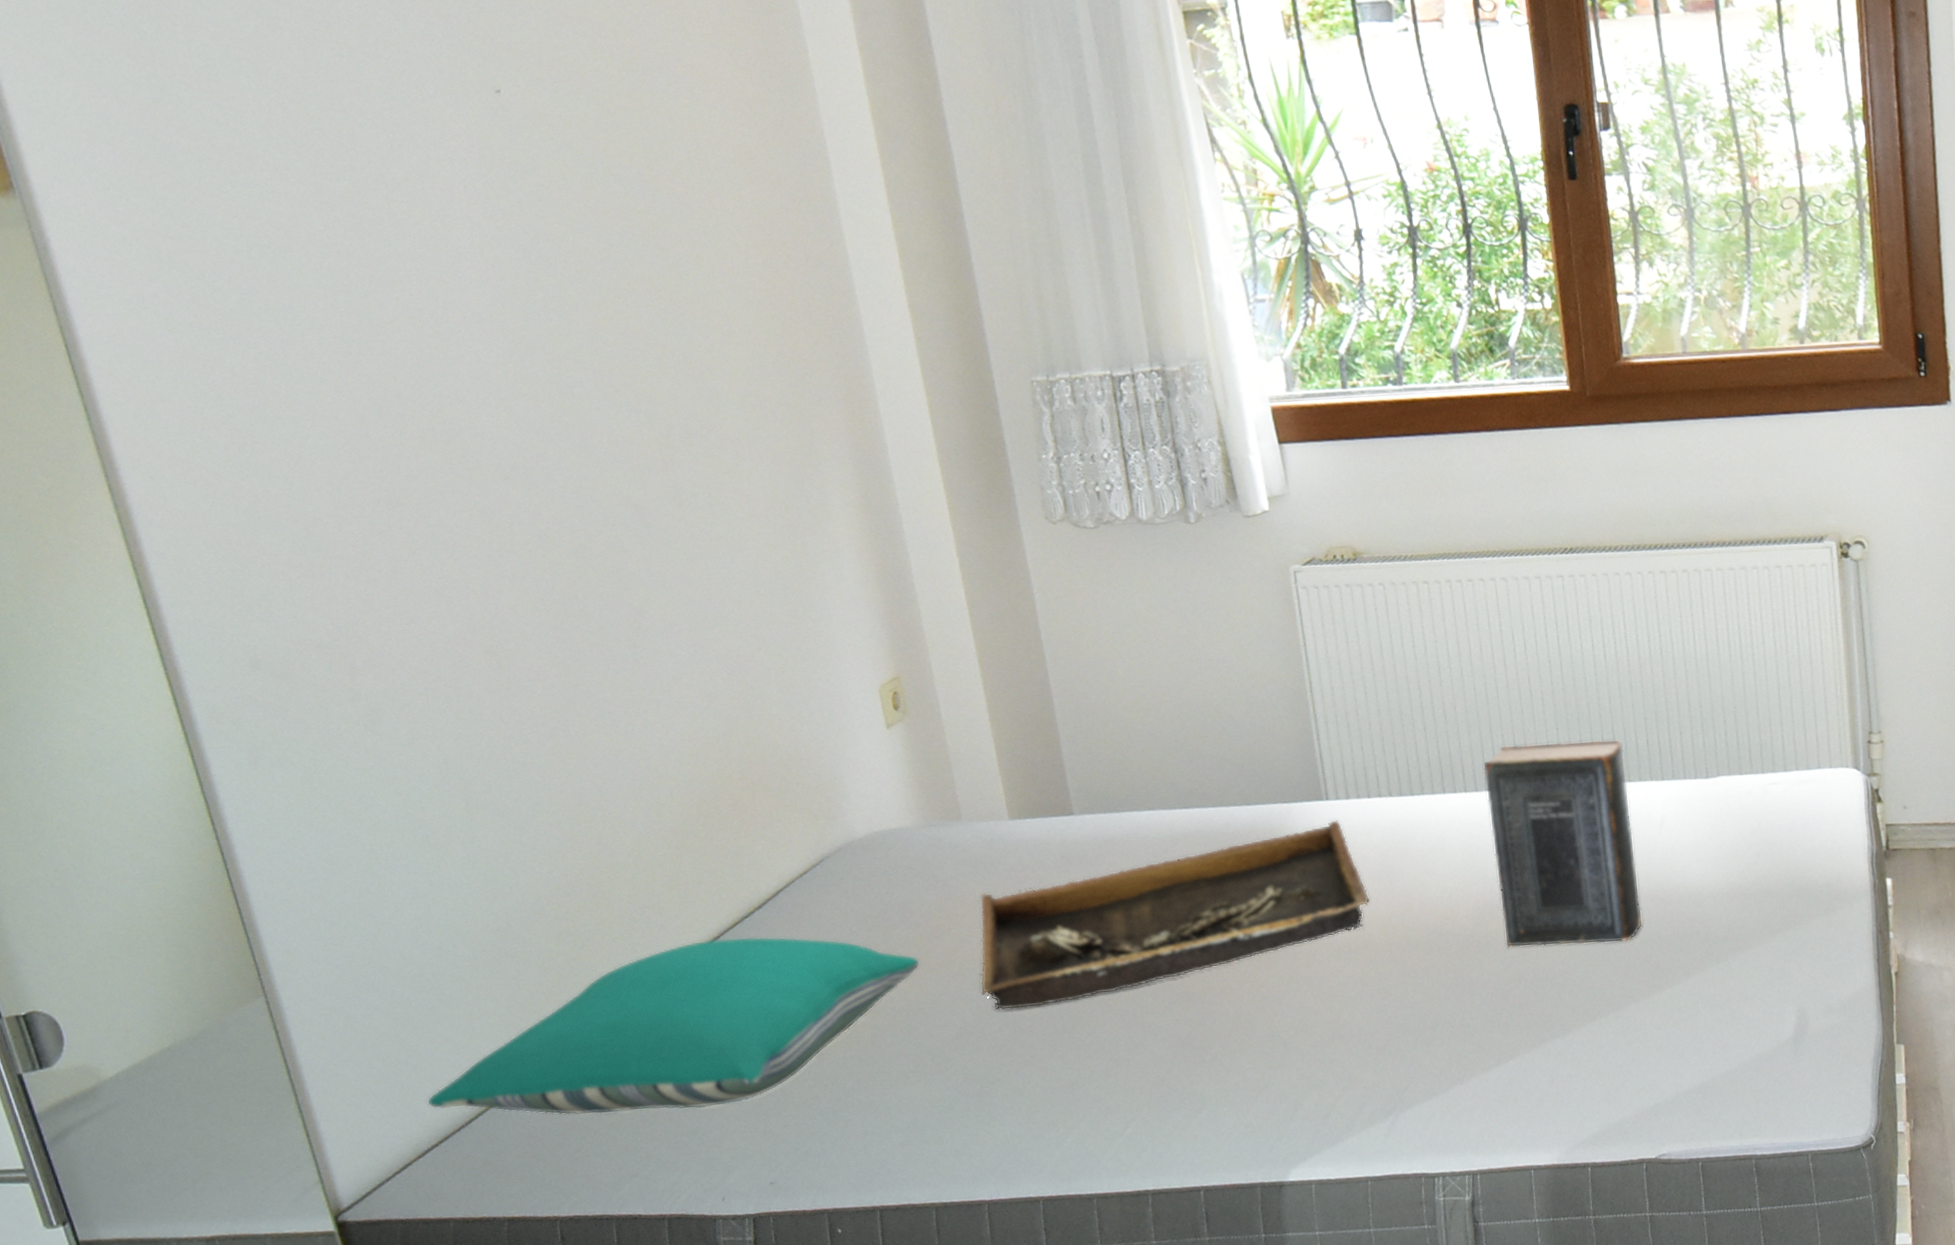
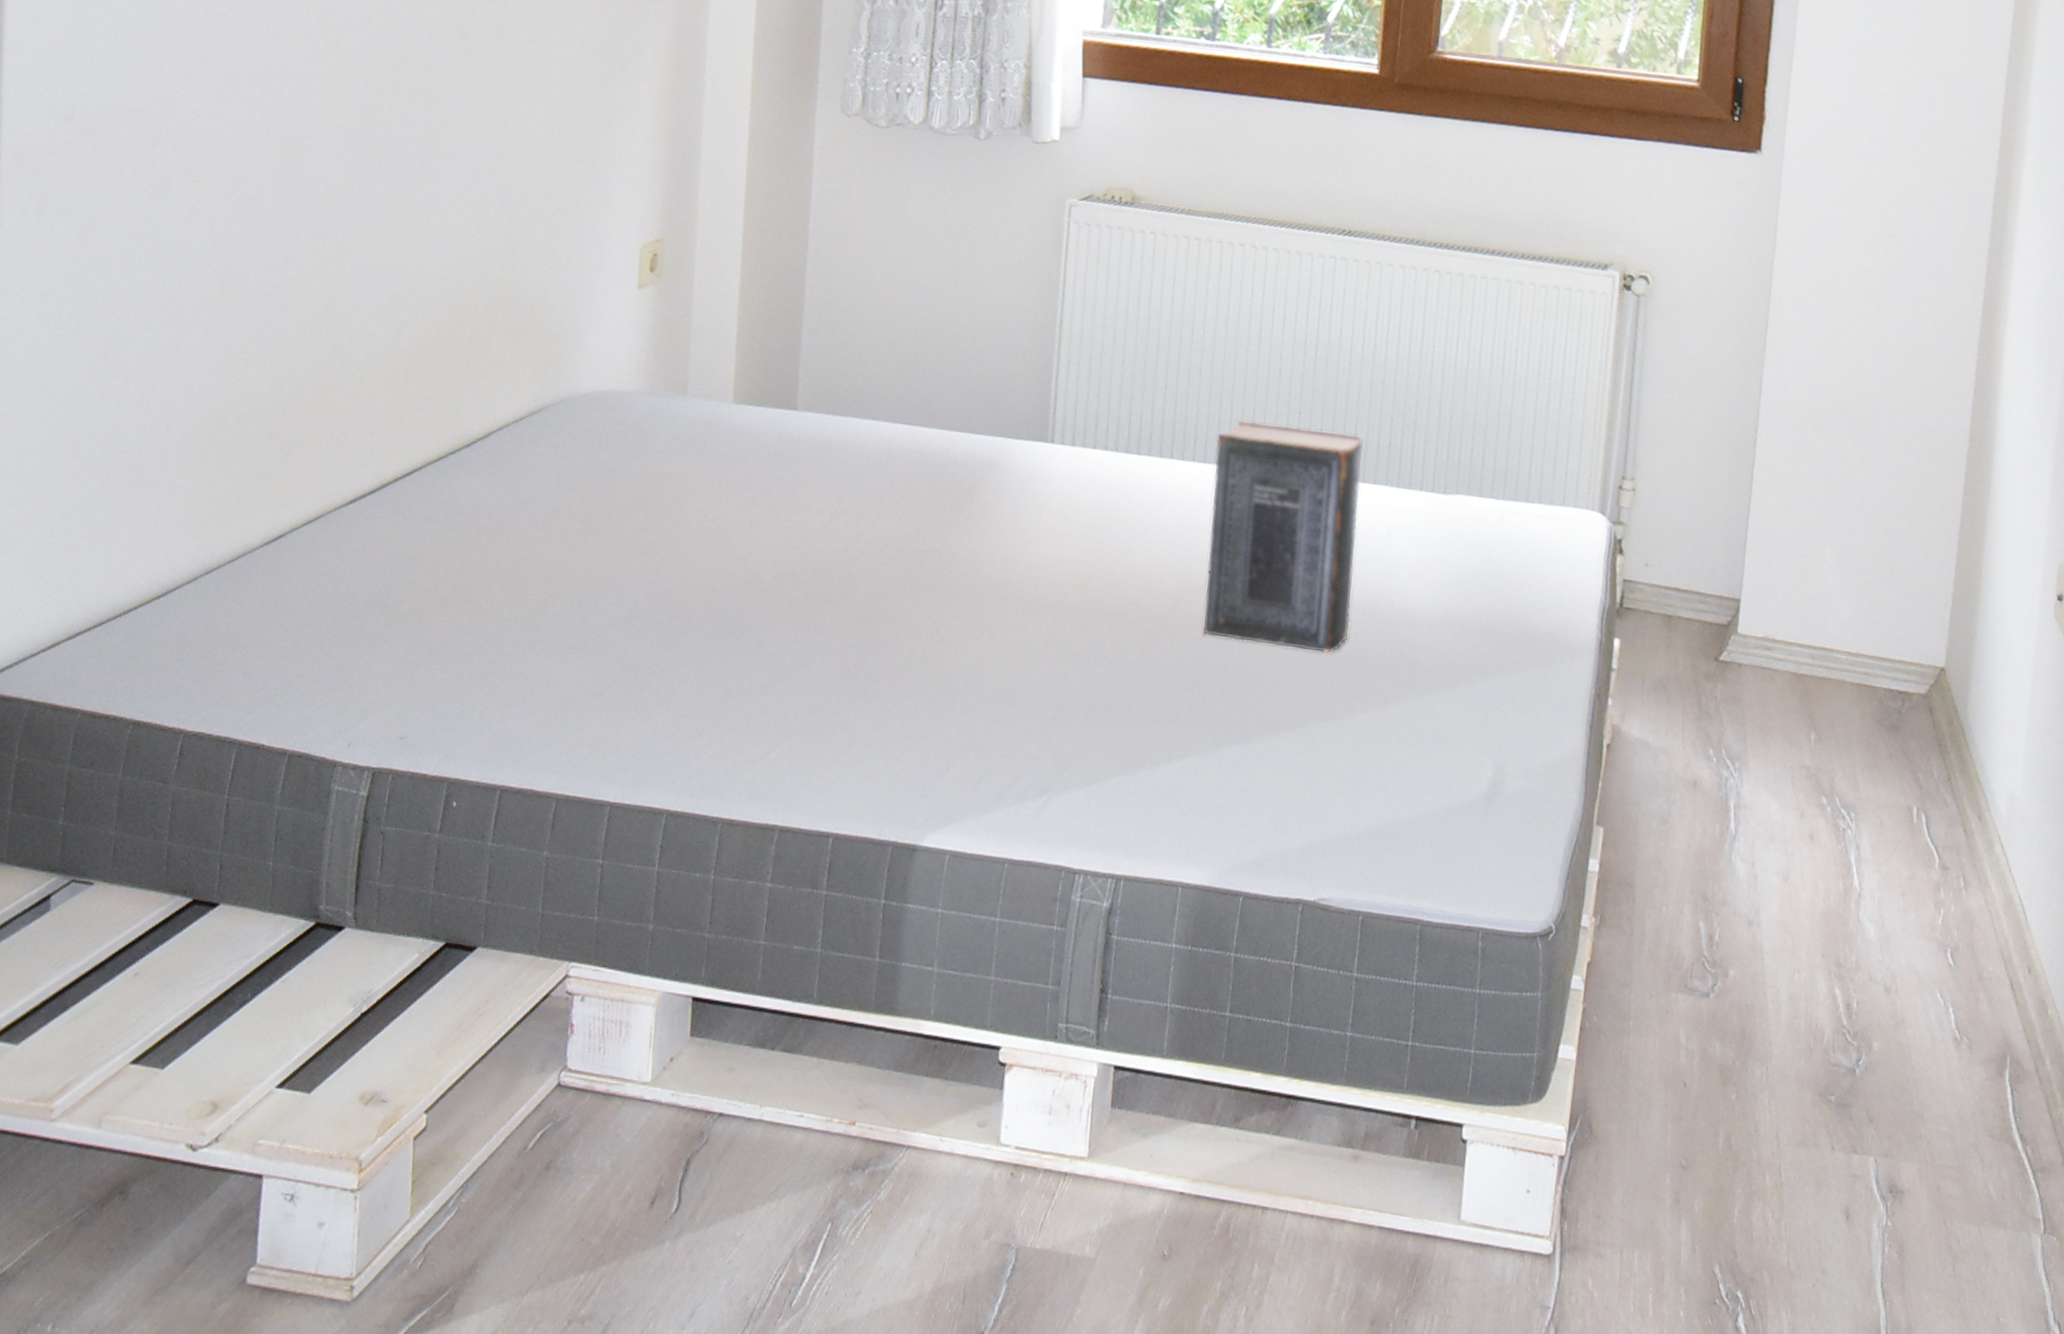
pillow: present [427,936,920,1116] -> none [93,468,609,646]
tray: present [980,819,1371,1011] -> none [660,464,1073,605]

